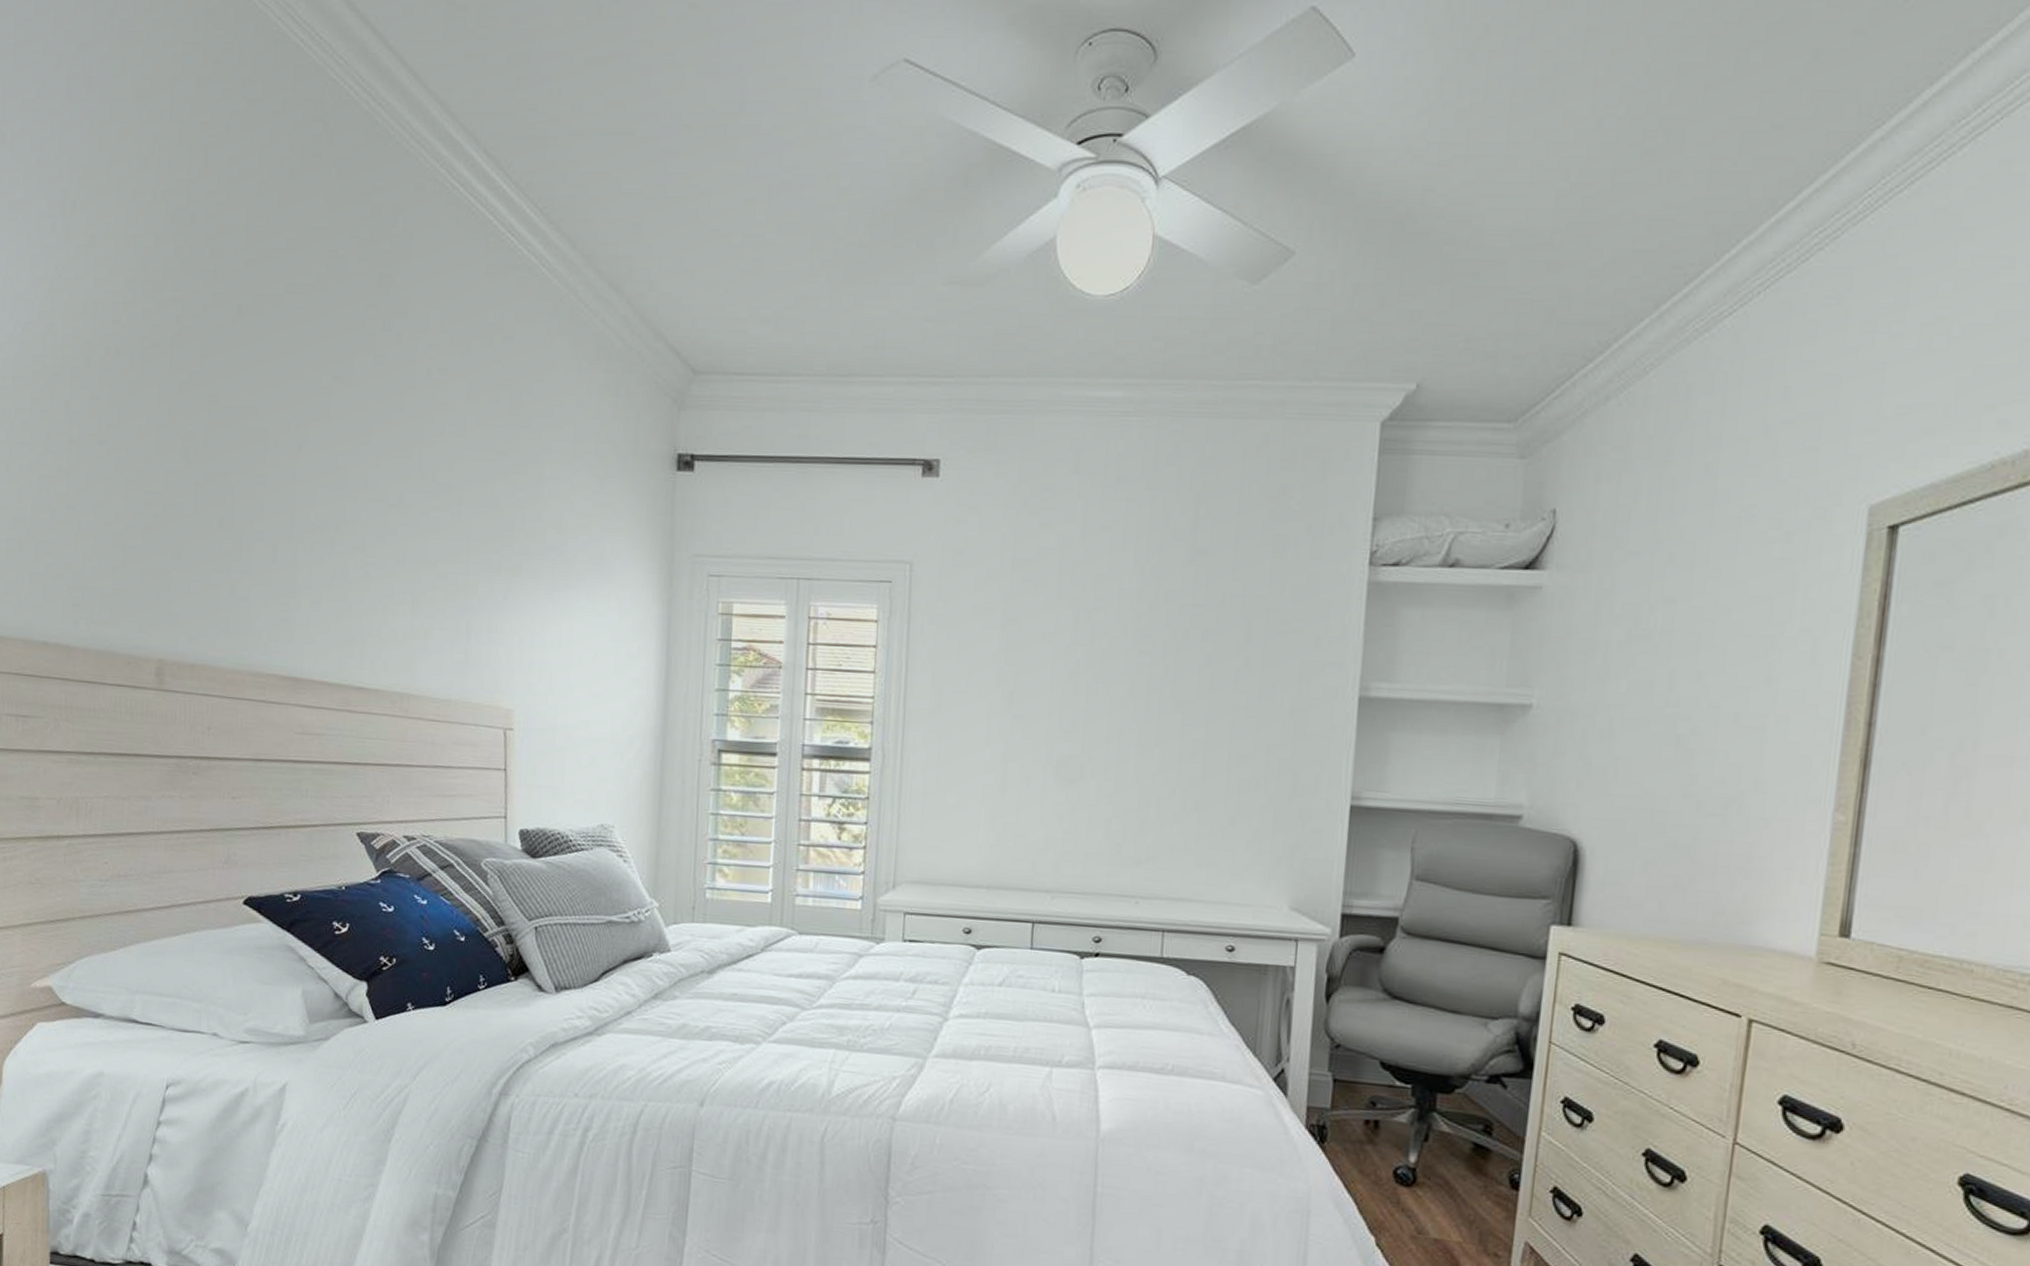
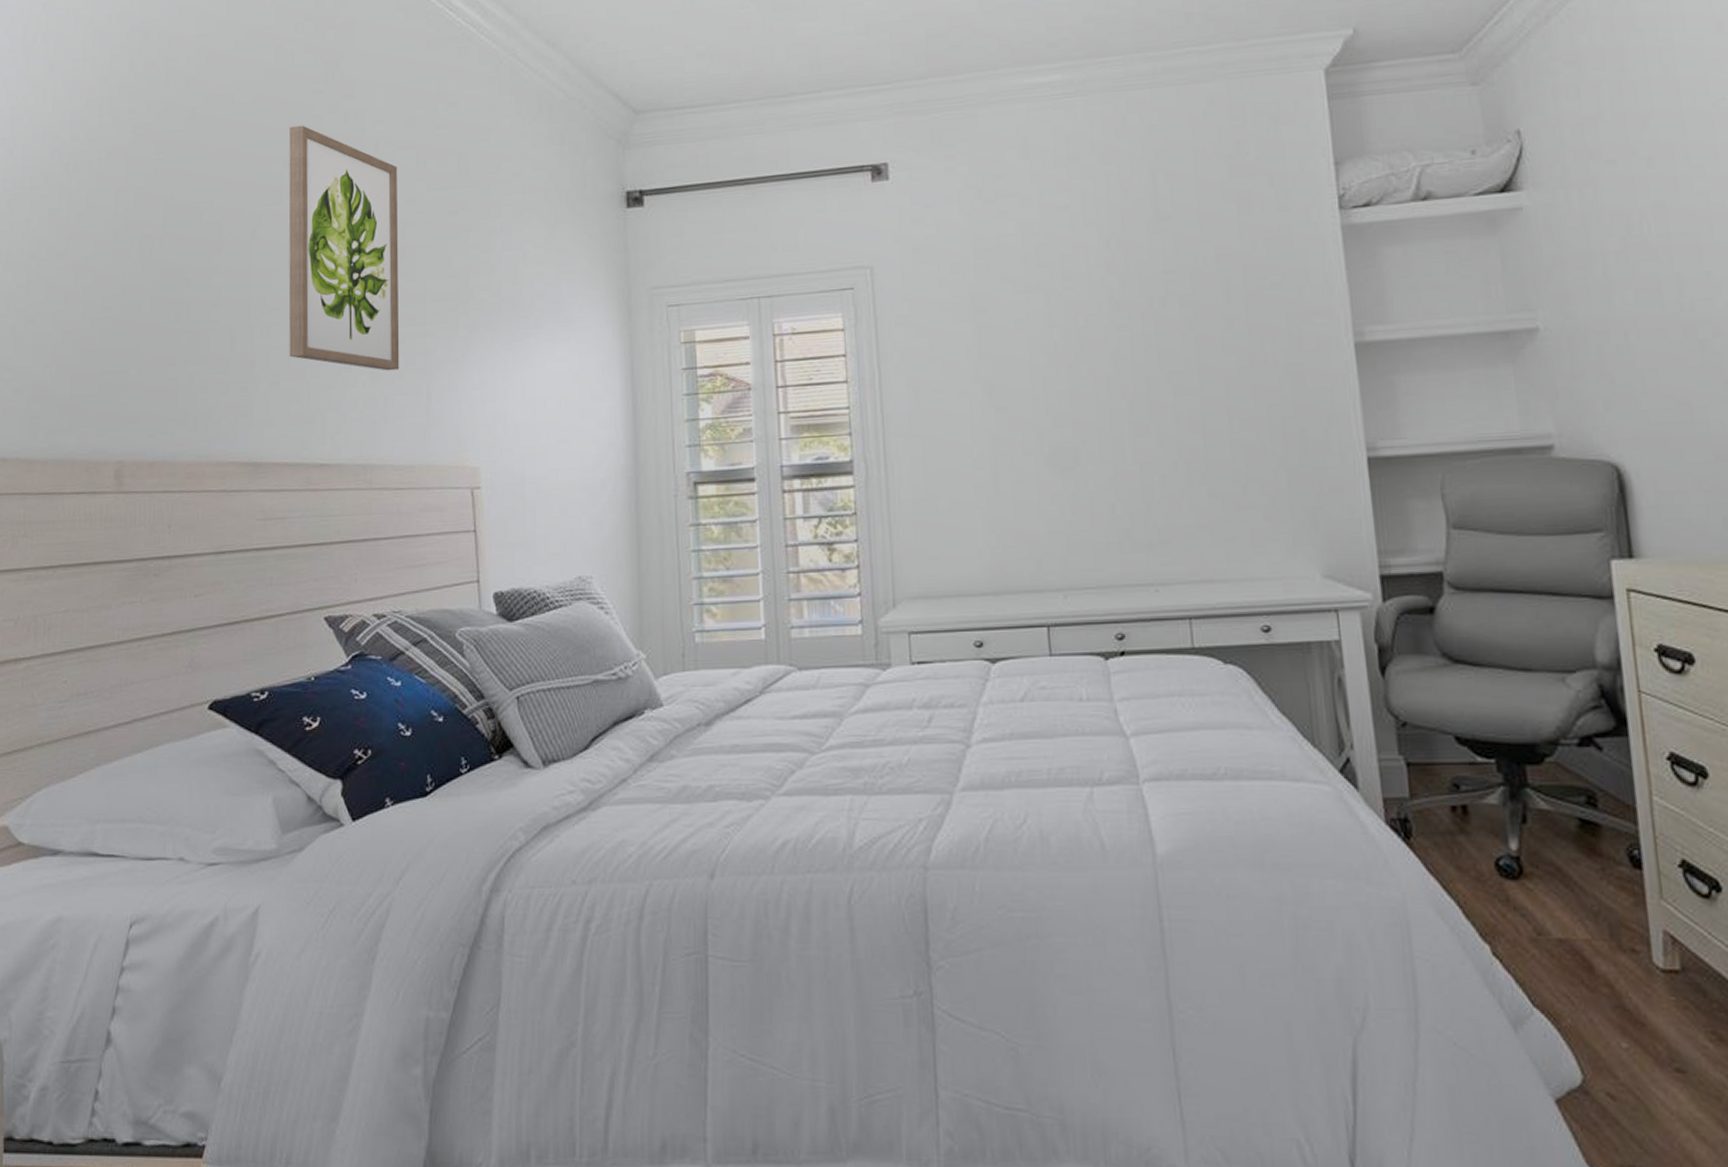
wall art: none [331,339,449,605] -> present [289,125,400,371]

